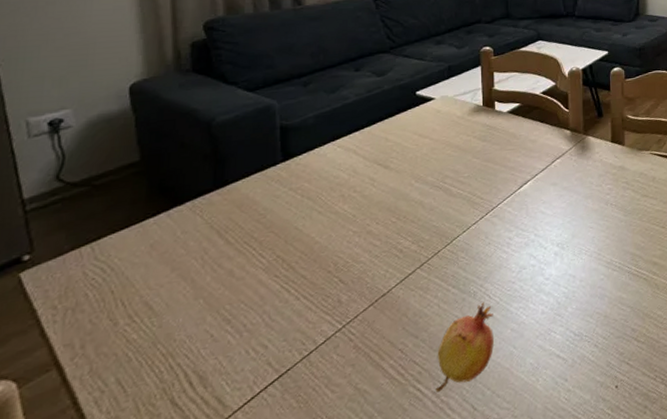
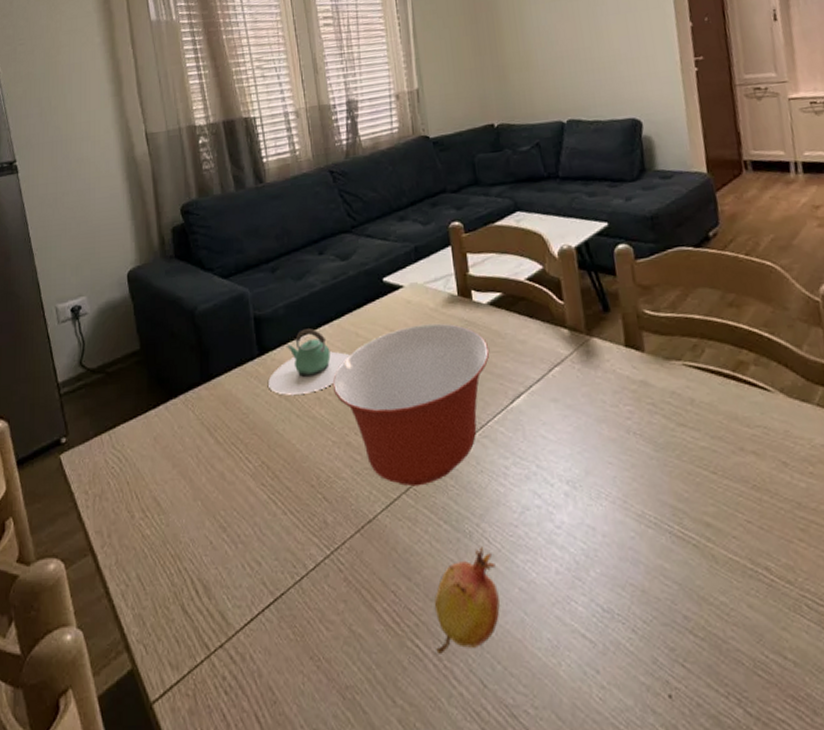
teapot: none [291,135,379,195] -> present [268,328,351,395]
mixing bowl: none [358,128,506,262] -> present [332,323,490,487]

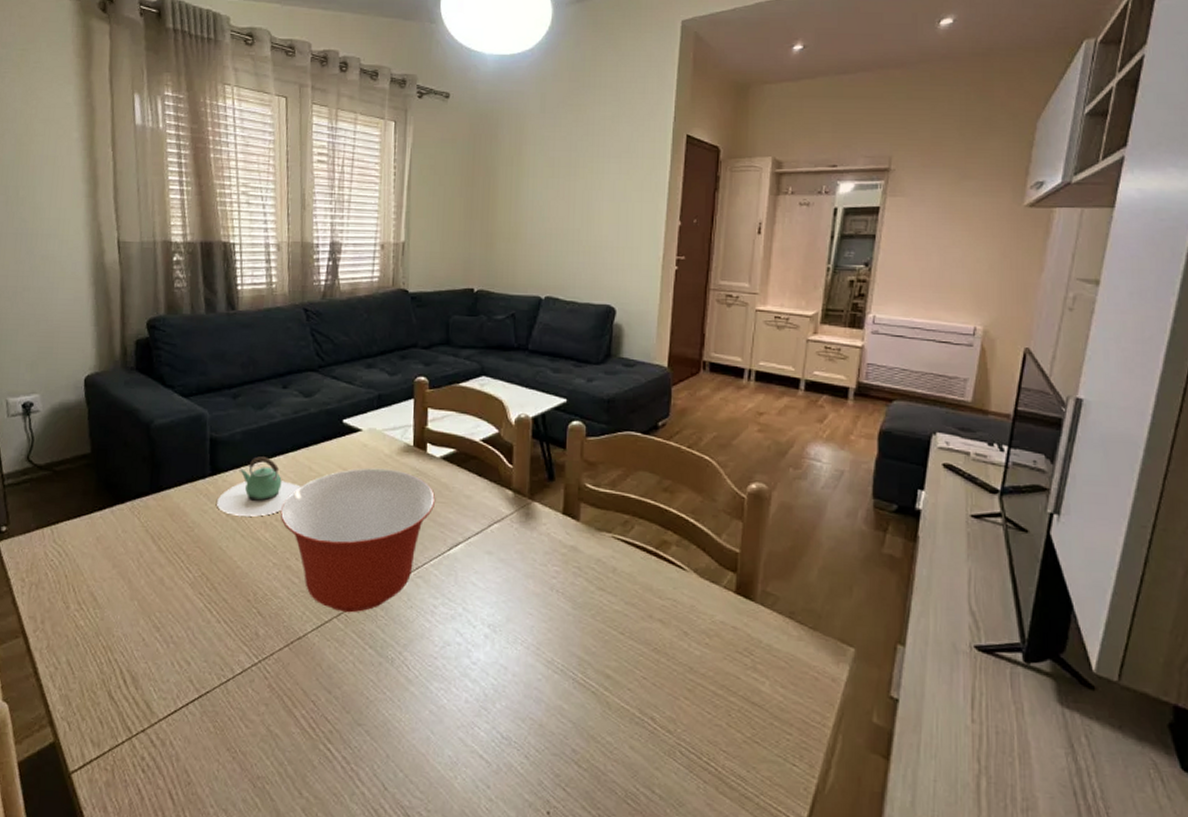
fruit: present [434,547,500,654] -> none [345,672,413,758]

